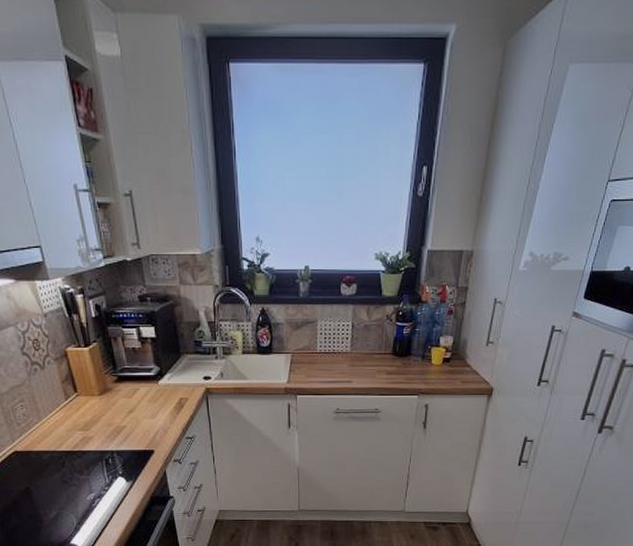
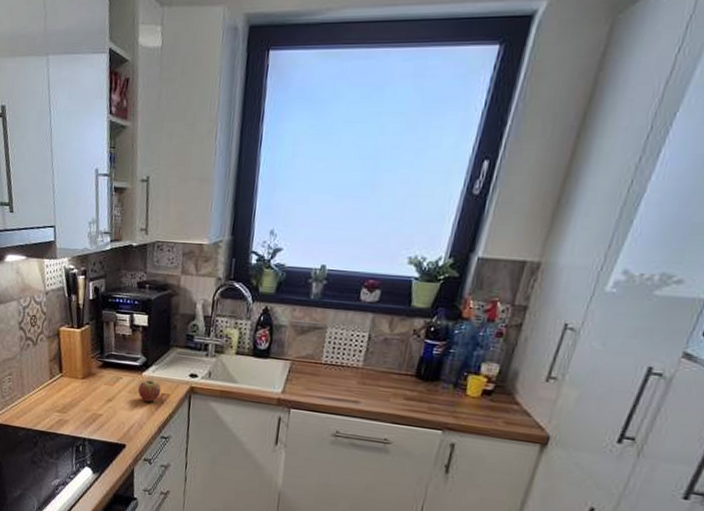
fruit: none [157,387,179,408] -> present [138,379,161,402]

